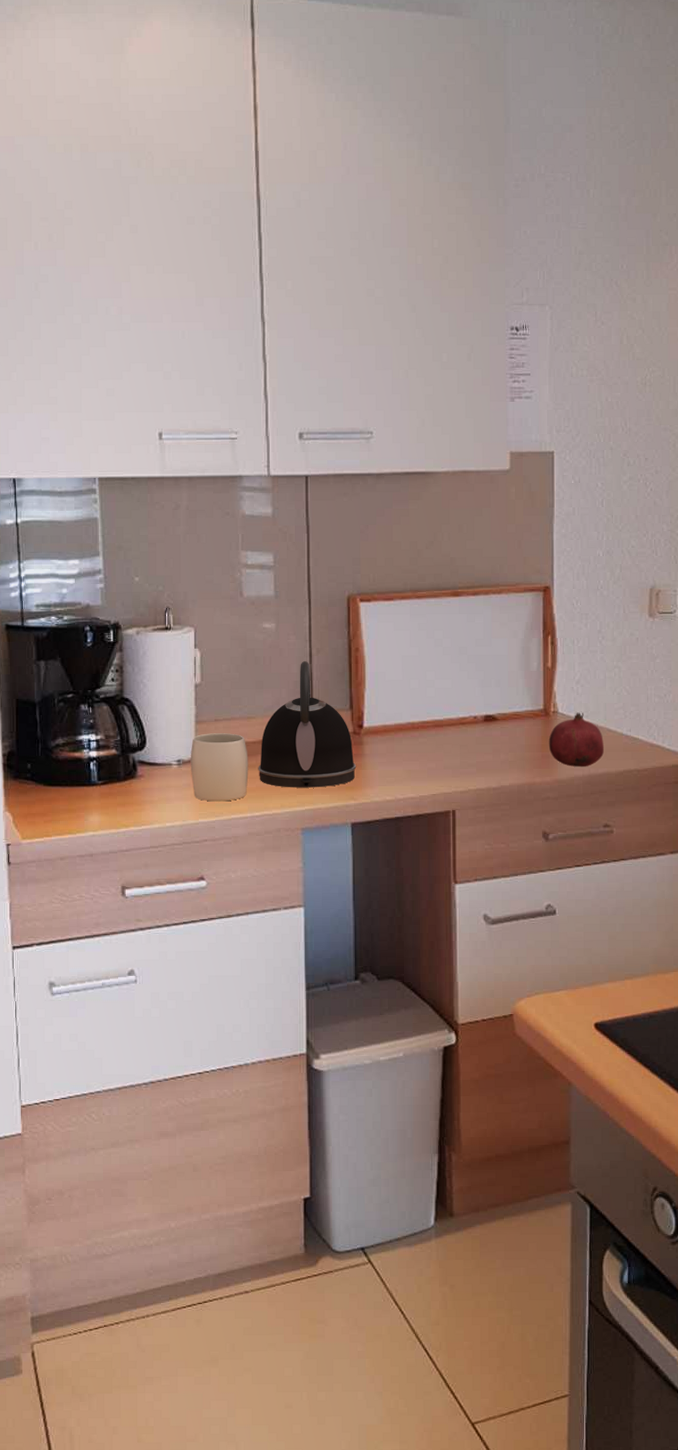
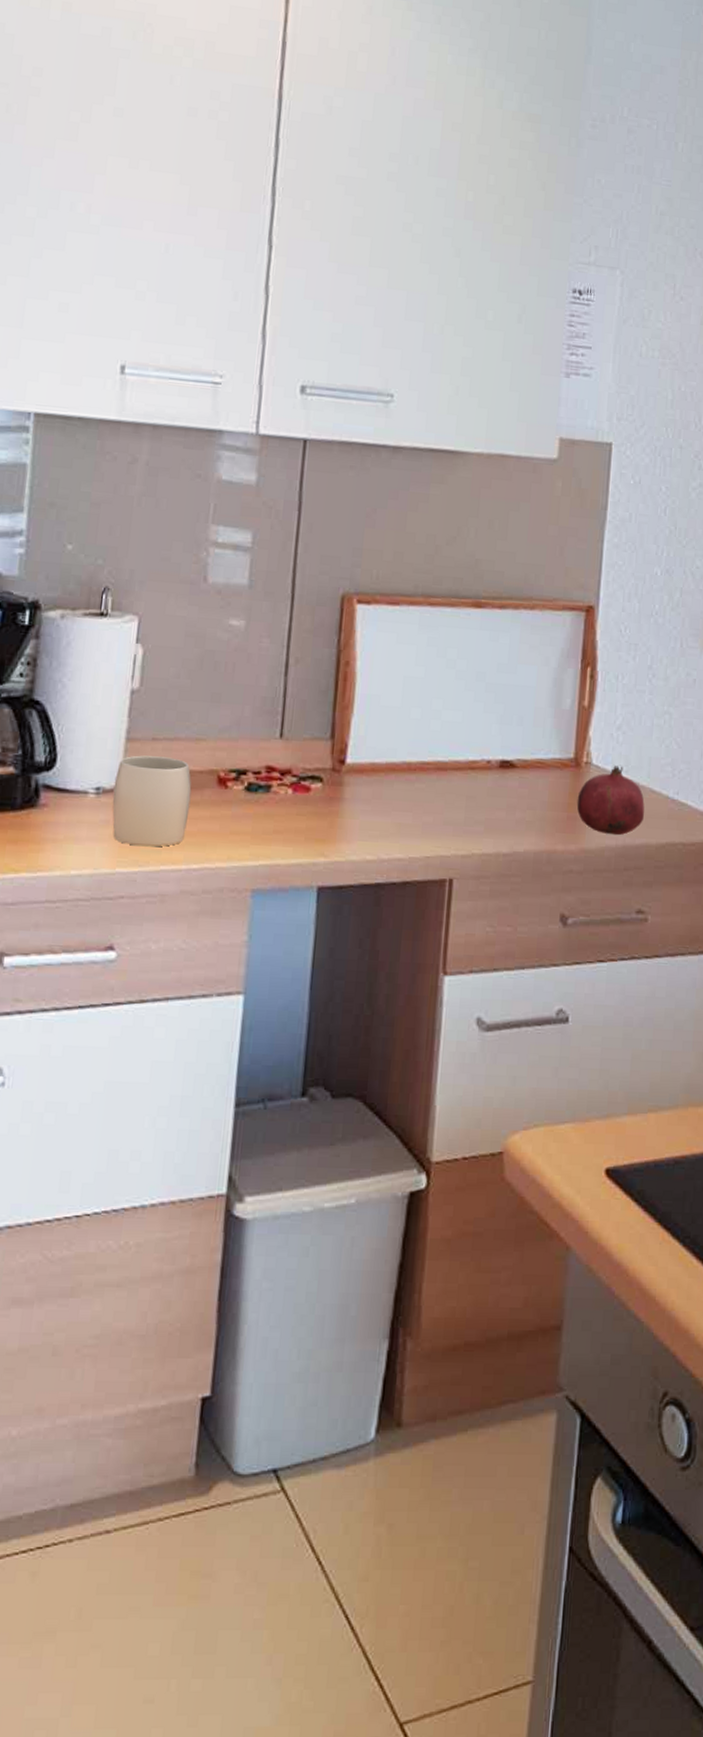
kettle: present [258,661,357,788] -> none [202,672,332,838]

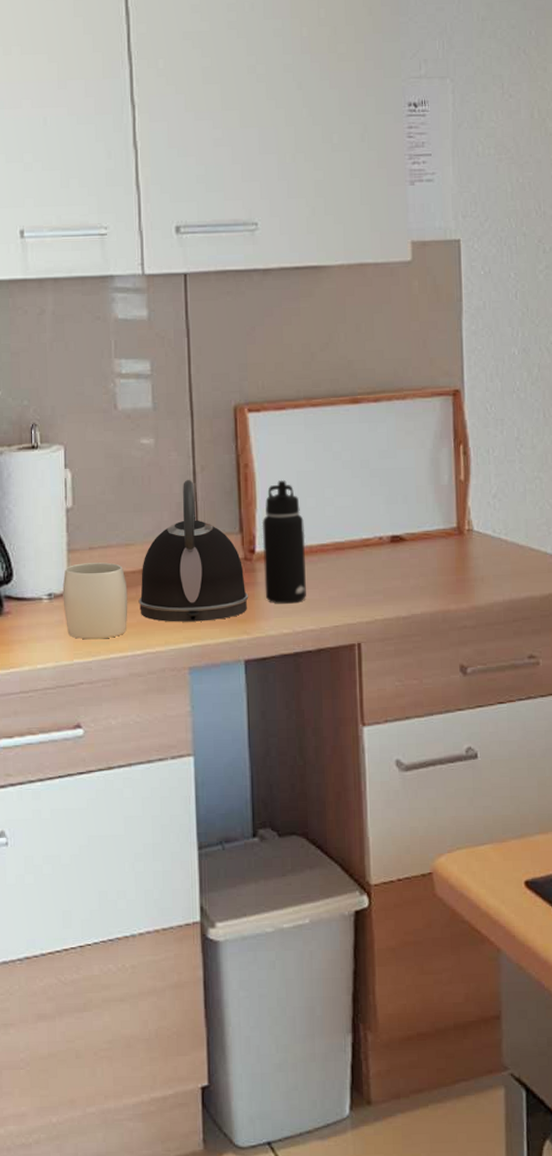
kettle: none [202,672,332,838] -> present [138,480,249,622]
water bottle: none [350,683,405,825] -> present [262,479,306,603]
fruit: present [576,766,645,836] -> none [463,530,526,592]

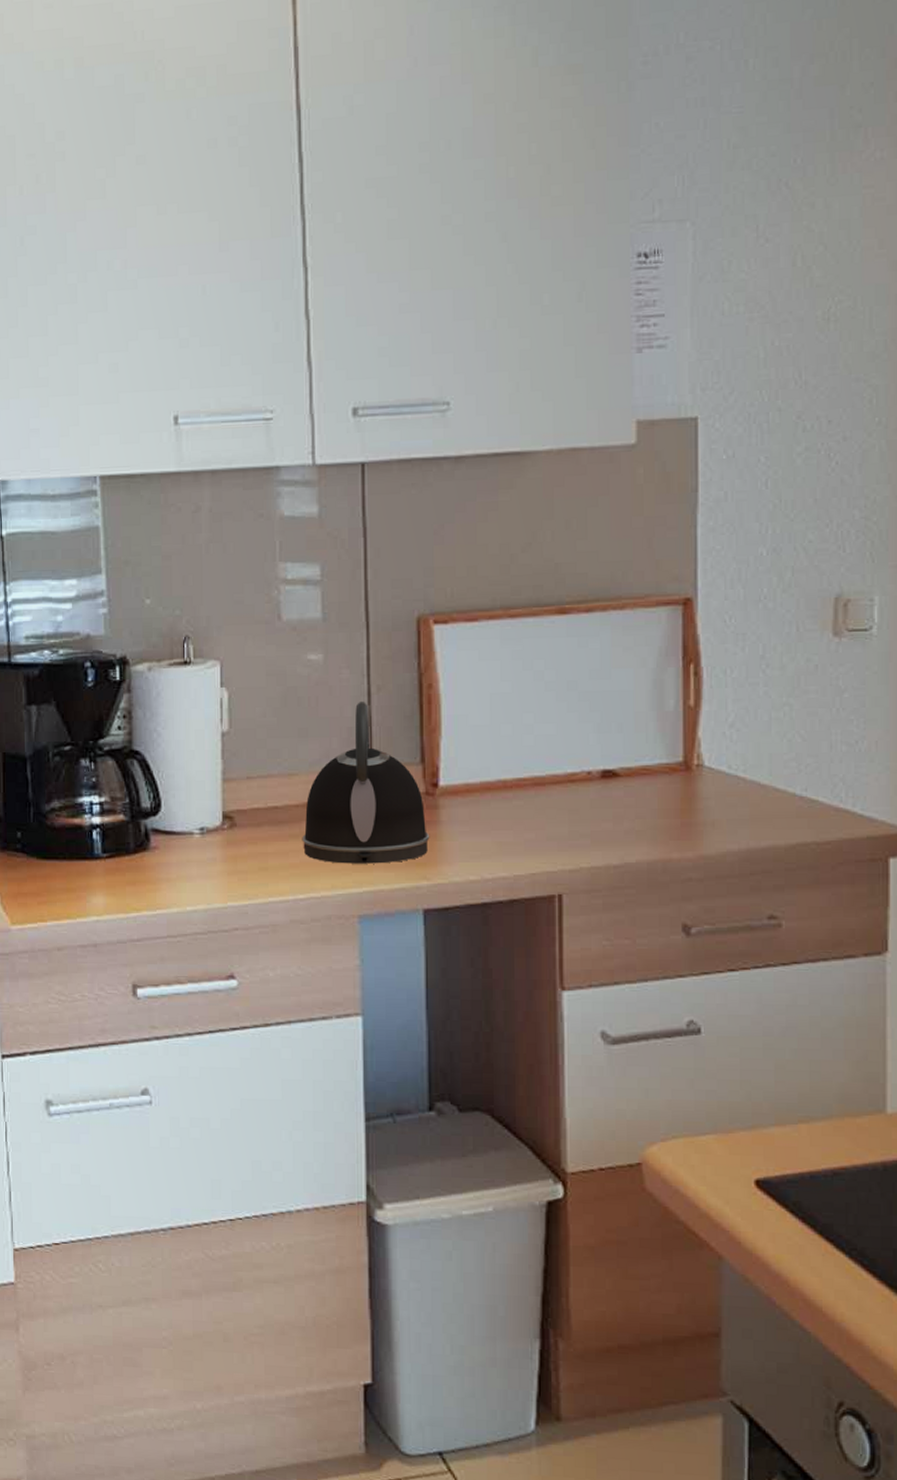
mug: present [62,562,128,640] -> none [216,794,290,881]
water bottle: present [262,479,306,603] -> none [447,702,499,845]

